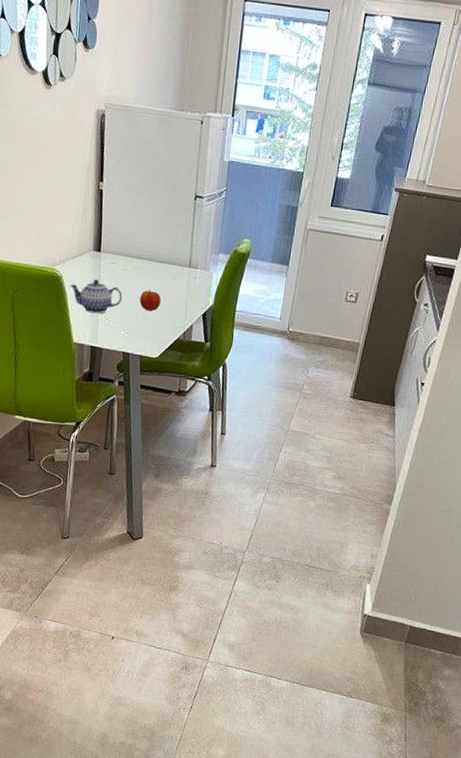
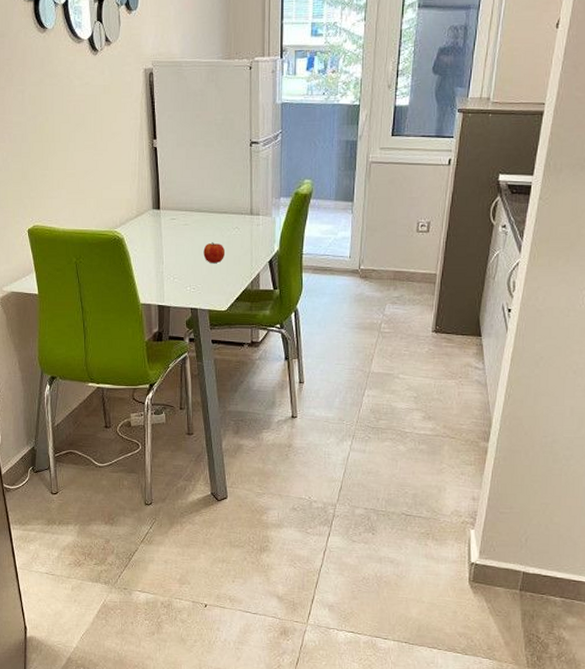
teapot: present [69,279,123,314] -> none [132,238,186,272]

